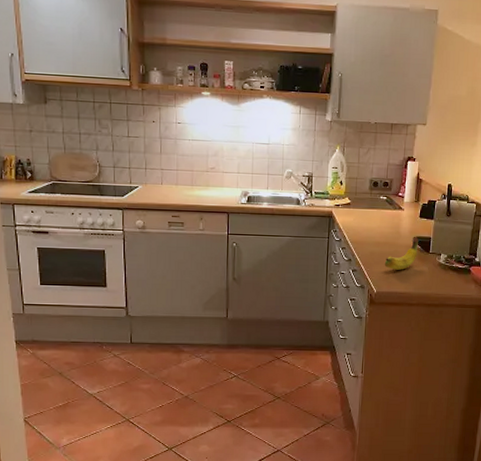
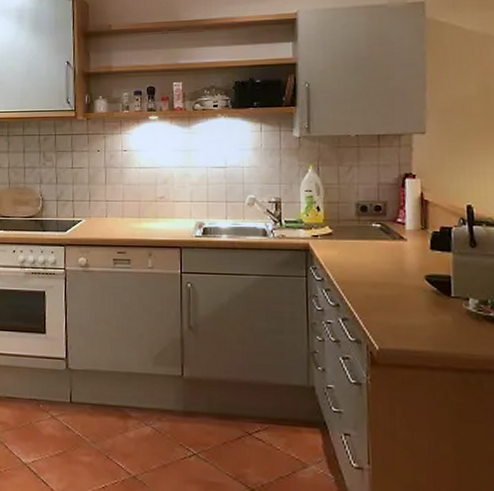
fruit: present [384,237,418,270] -> none [386,275,434,320]

